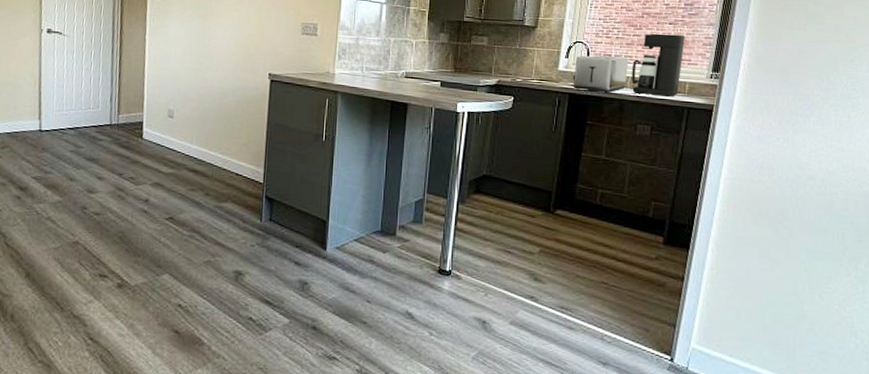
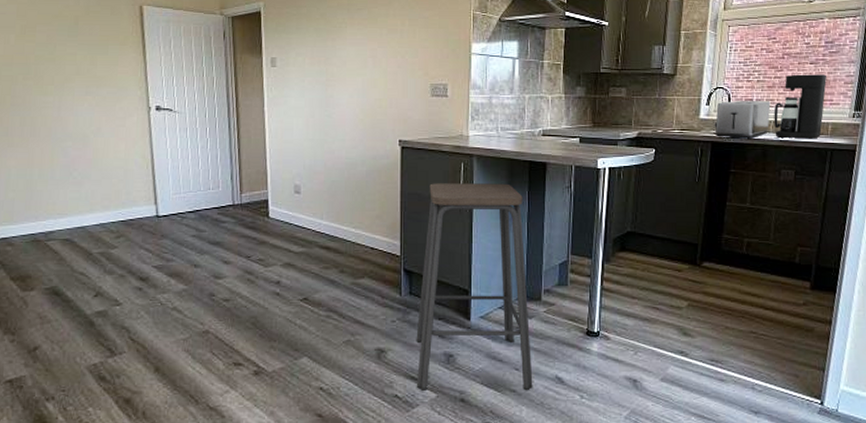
bar stool: none [271,116,384,324] -> present [416,183,533,391]

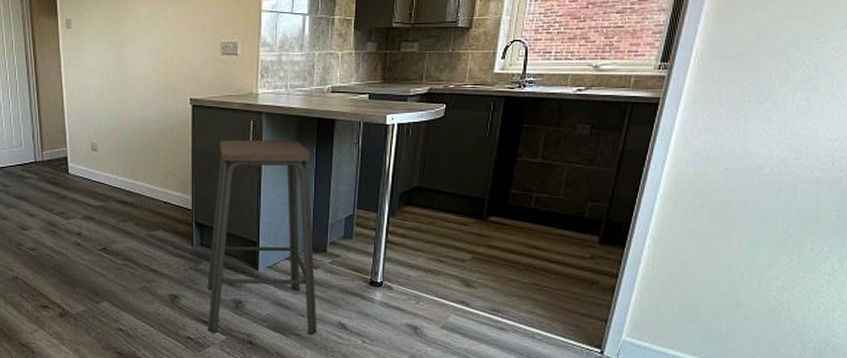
toaster: present [714,101,771,139] -> none [509,54,570,93]
coffee maker: present [774,74,827,139] -> none [572,24,634,92]

